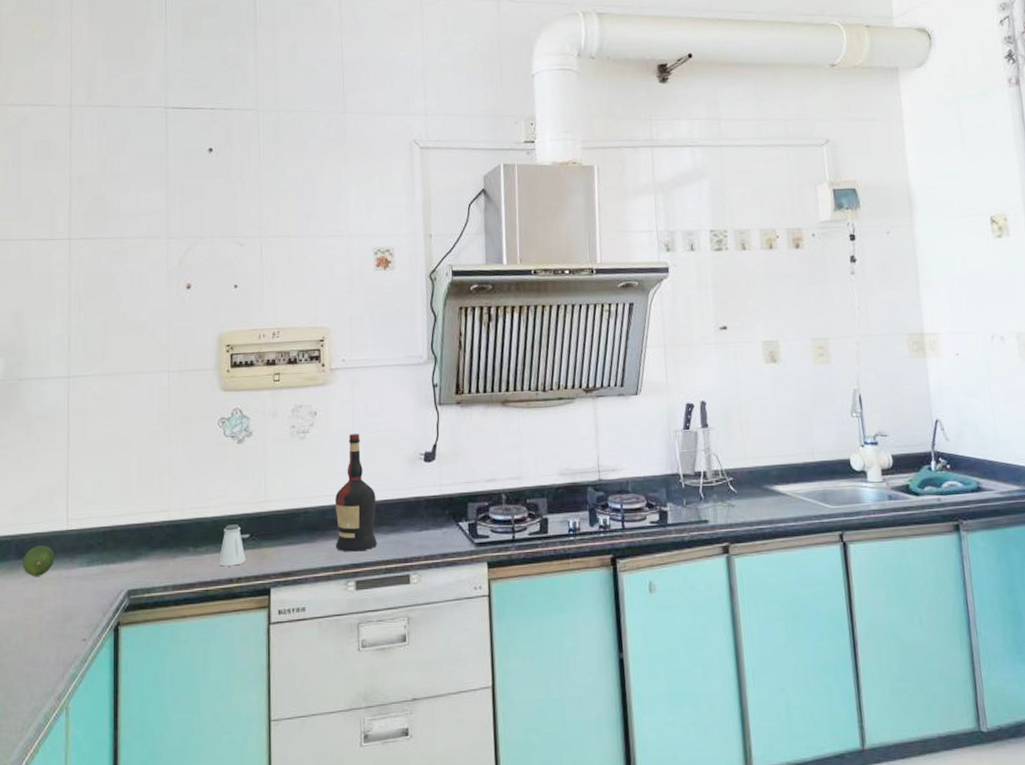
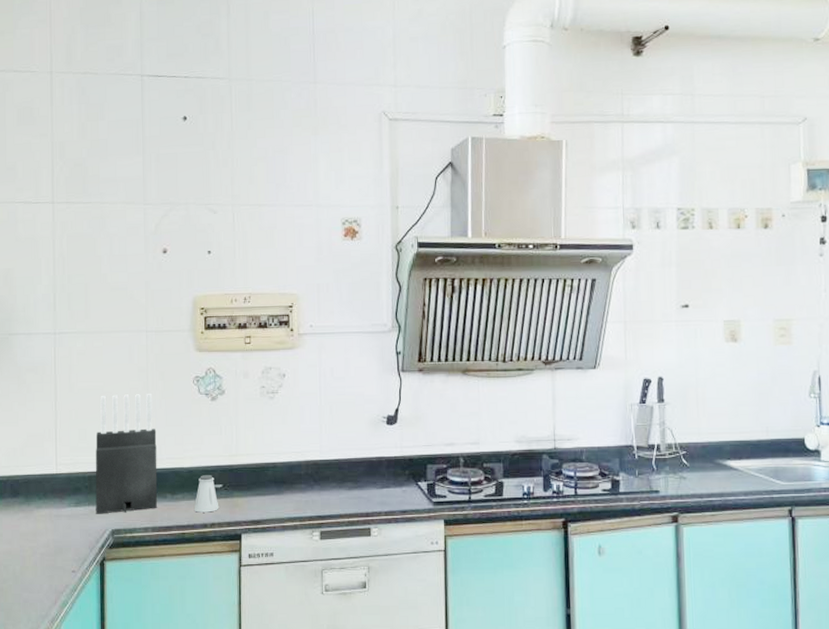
fruit: present [22,545,55,576] -> none [17,486,46,513]
knife block: none [110,438,179,574] -> present [95,394,158,514]
liquor: present [335,434,377,552] -> none [302,396,341,505]

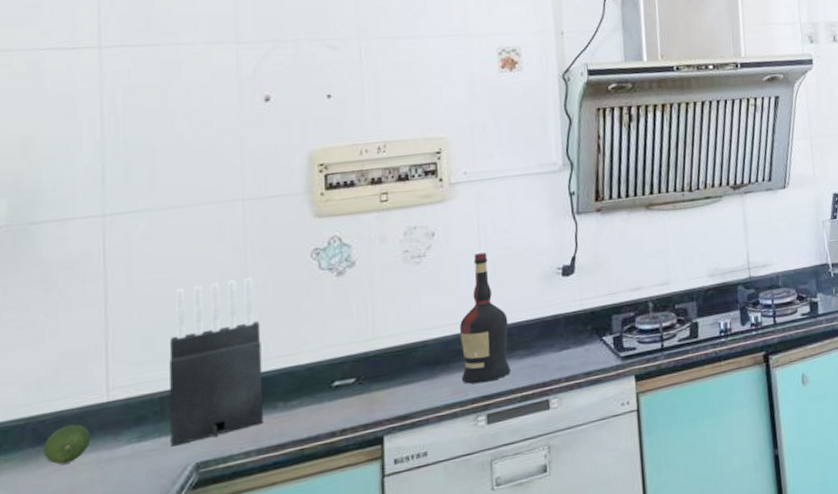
fruit: none [17,486,46,513] -> present [43,424,91,465]
saltshaker: present [194,475,219,513] -> none [316,369,352,419]
liquor: none [302,396,341,505] -> present [460,252,511,385]

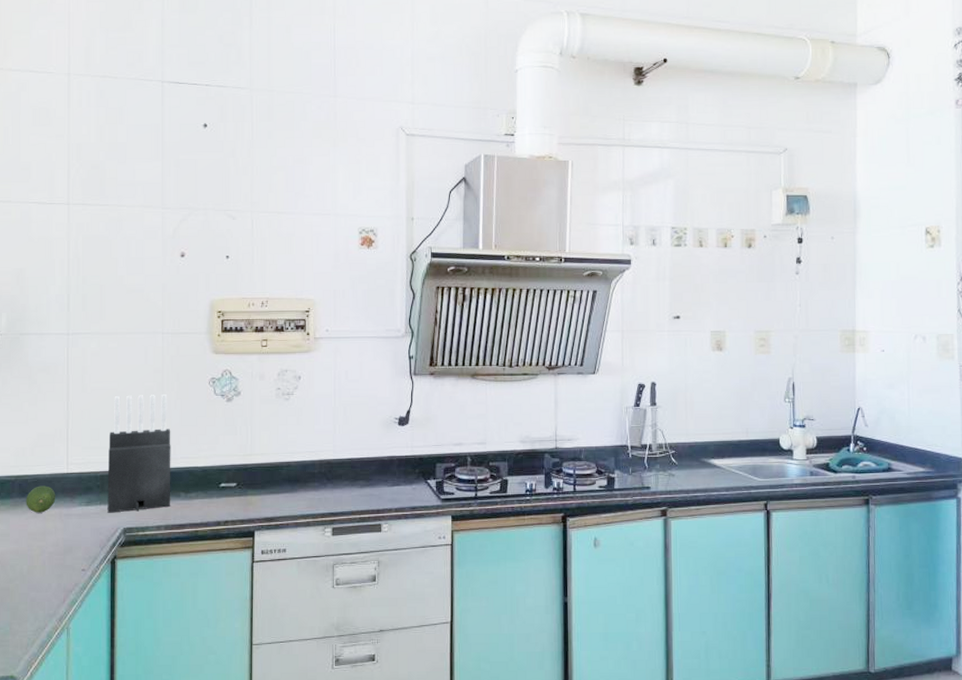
liquor: present [460,252,511,385] -> none [315,398,353,502]

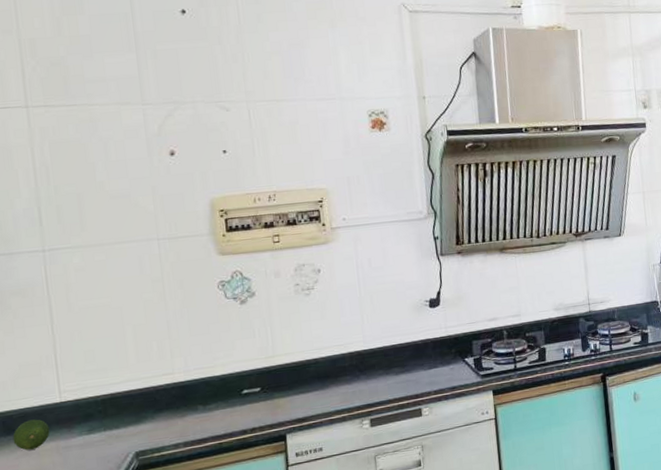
knife block: present [107,395,171,513] -> none [106,304,187,439]

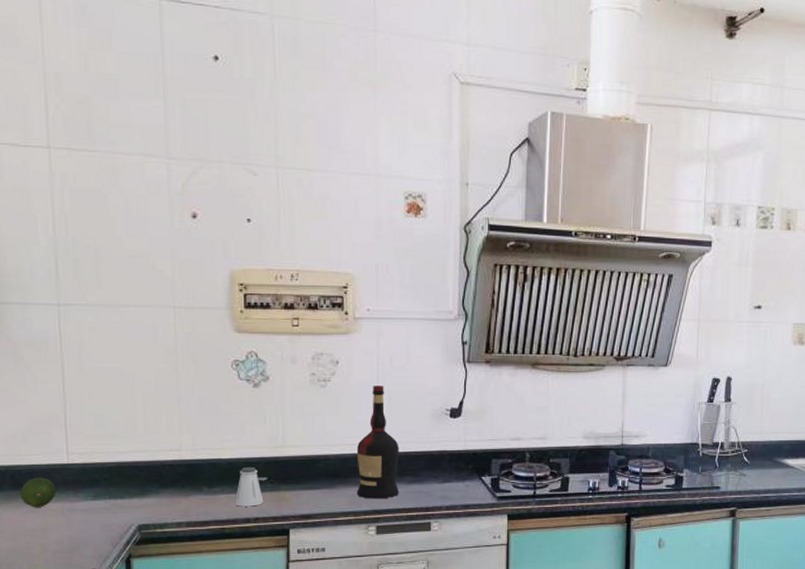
saltshaker: none [230,380,259,420] -> present [234,467,264,507]
liquor: none [345,287,389,395] -> present [357,386,399,499]

